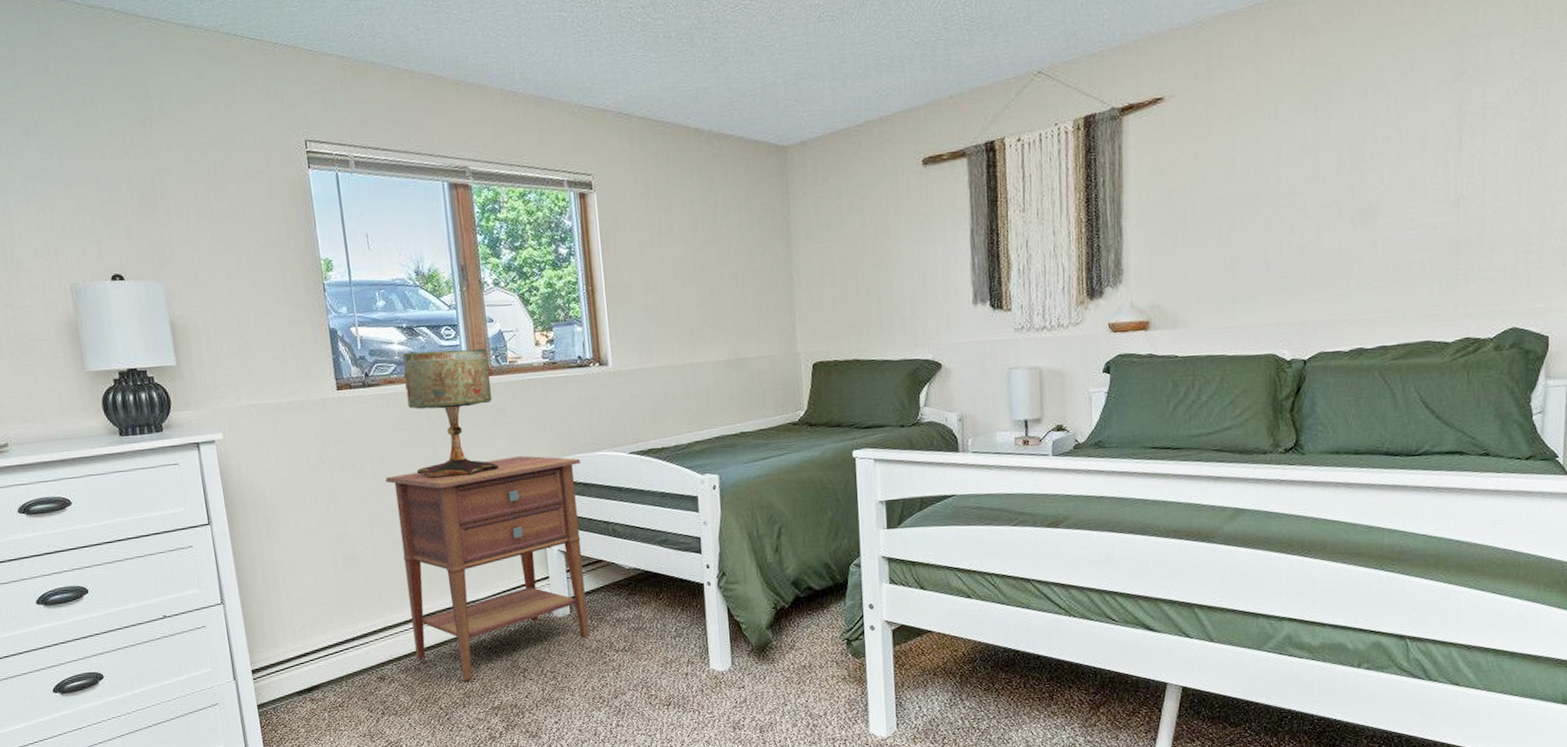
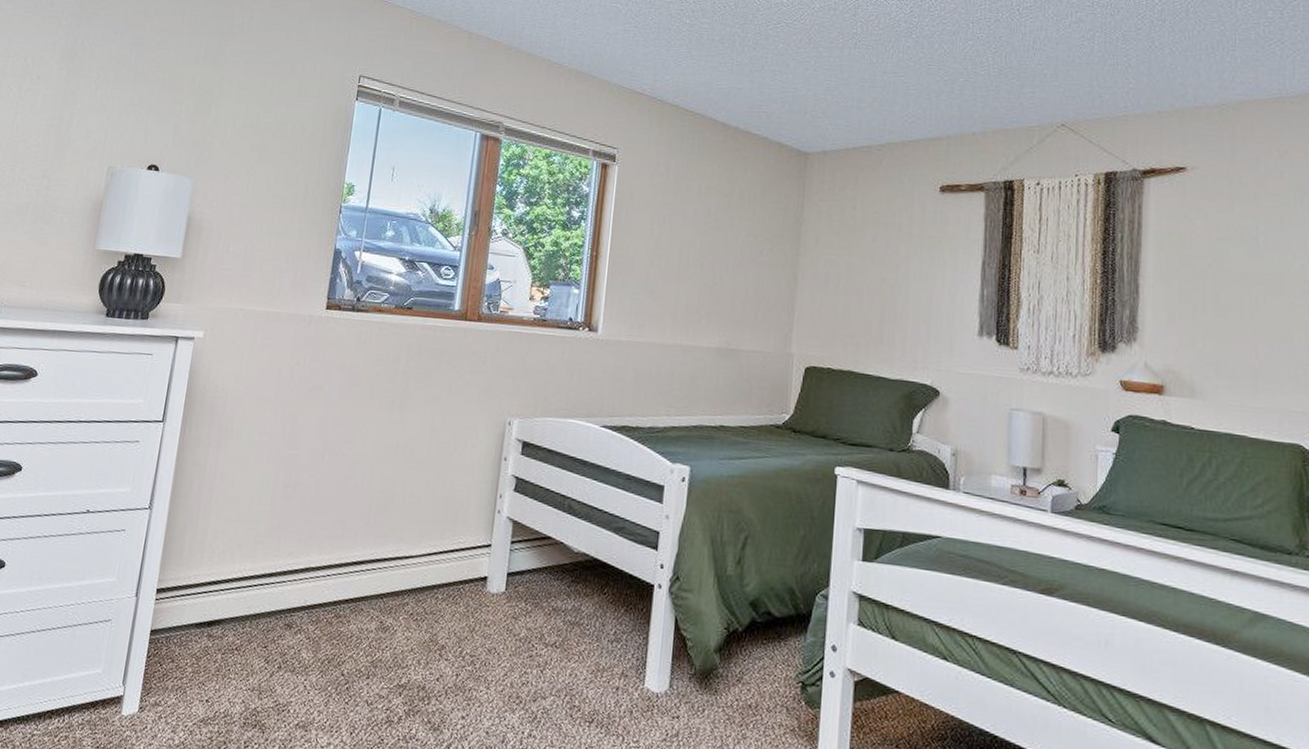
nightstand: present [385,455,590,681] -> none [331,405,551,647]
table lamp: present [403,348,499,478] -> none [382,285,482,420]

